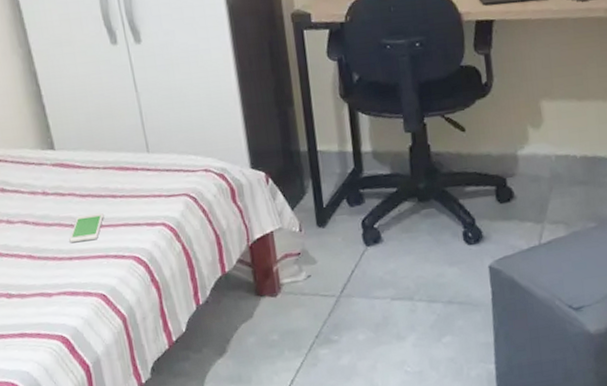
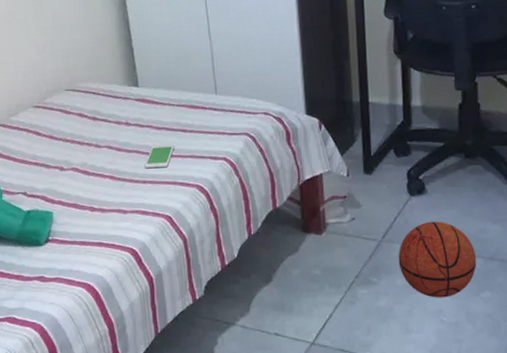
basketball: none [357,269,437,349] -> present [398,221,477,298]

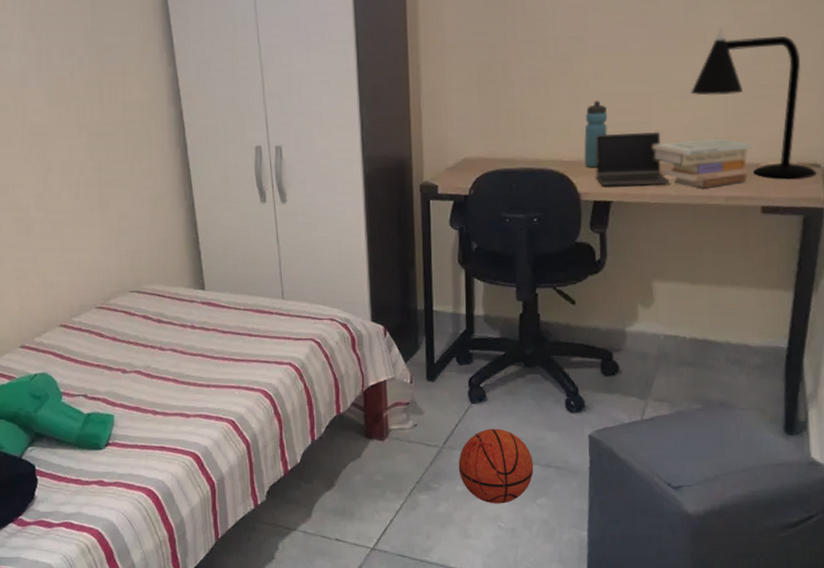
phone: present [144,144,175,169] -> none [209,348,240,373]

